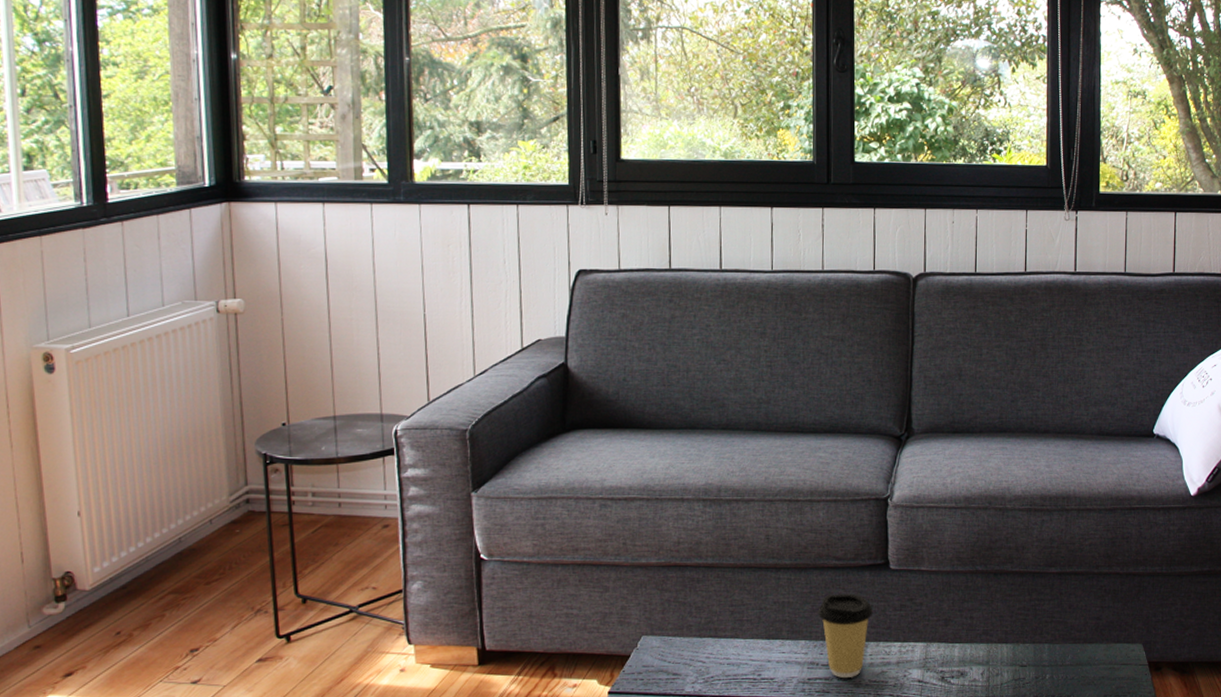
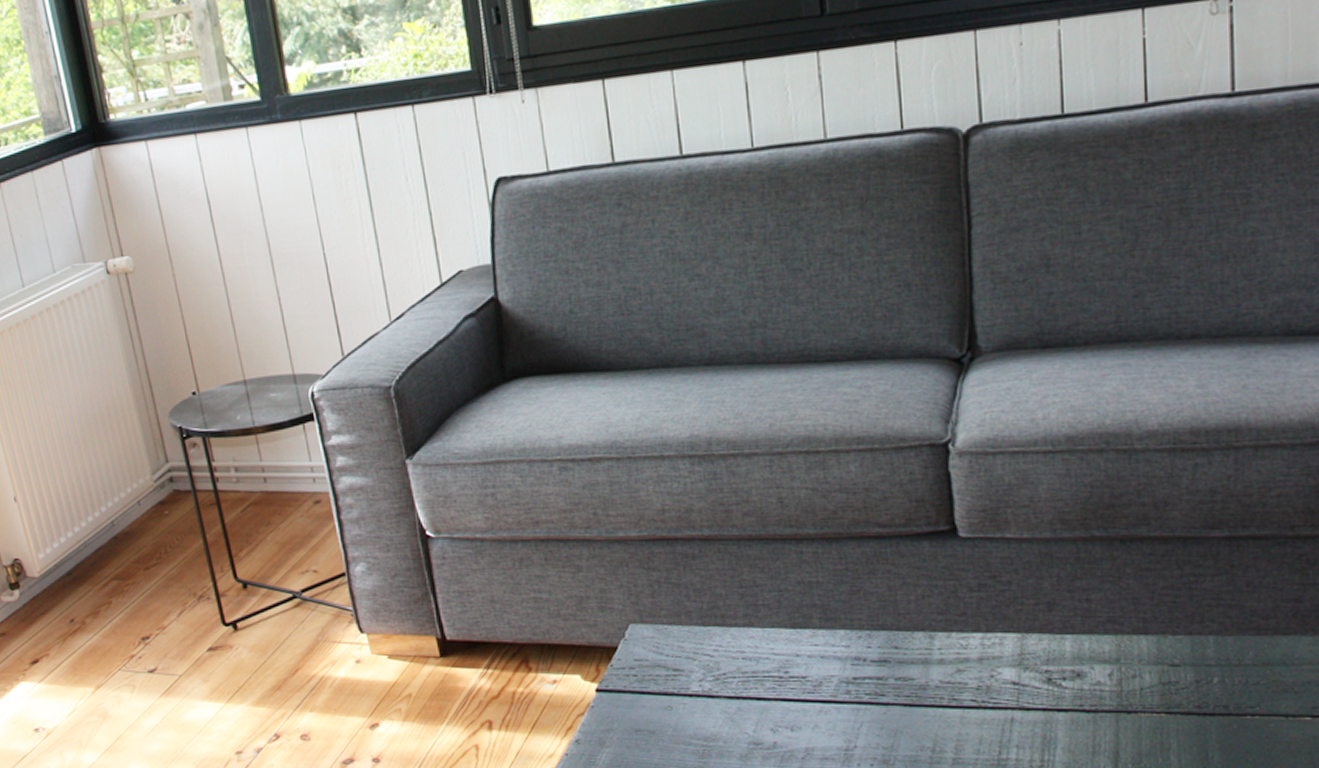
coffee cup: present [817,593,874,679] -> none [859,570,939,679]

